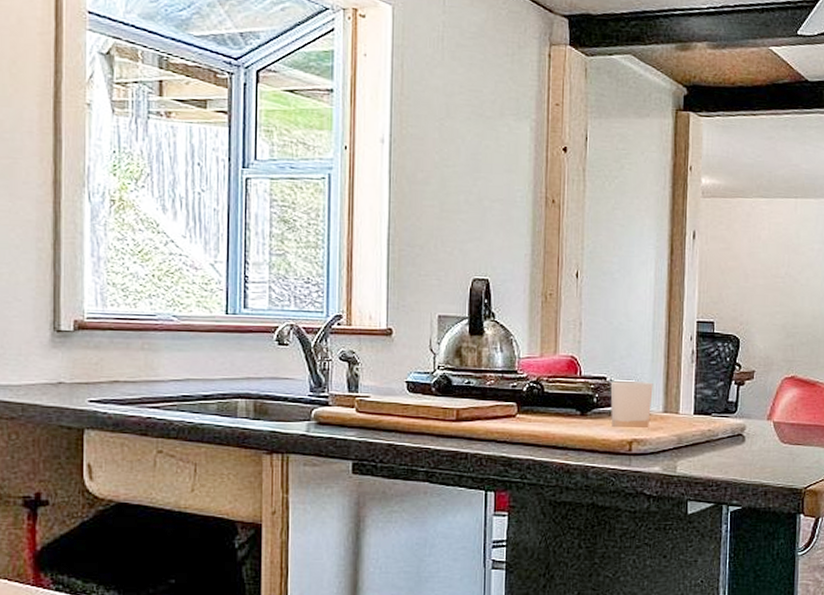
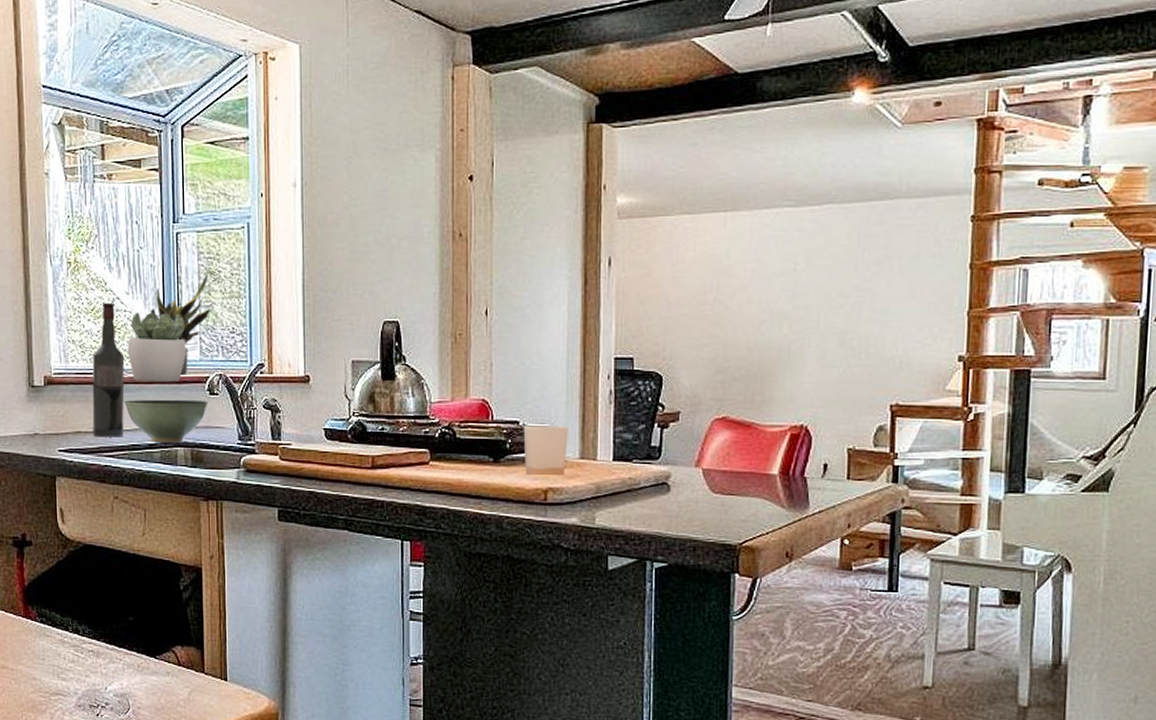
wine bottle: none [134,245,178,388] -> present [92,303,125,437]
bowl: none [176,348,277,395] -> present [125,399,209,444]
succulent plant: none [181,257,253,332] -> present [127,312,187,383]
potted plant: none [211,221,284,324] -> present [150,273,212,375]

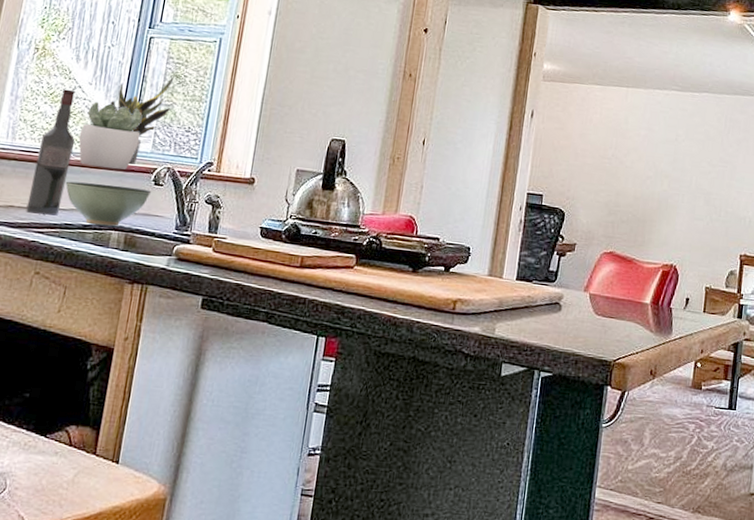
mug: present [523,424,569,478] -> none [439,242,482,291]

